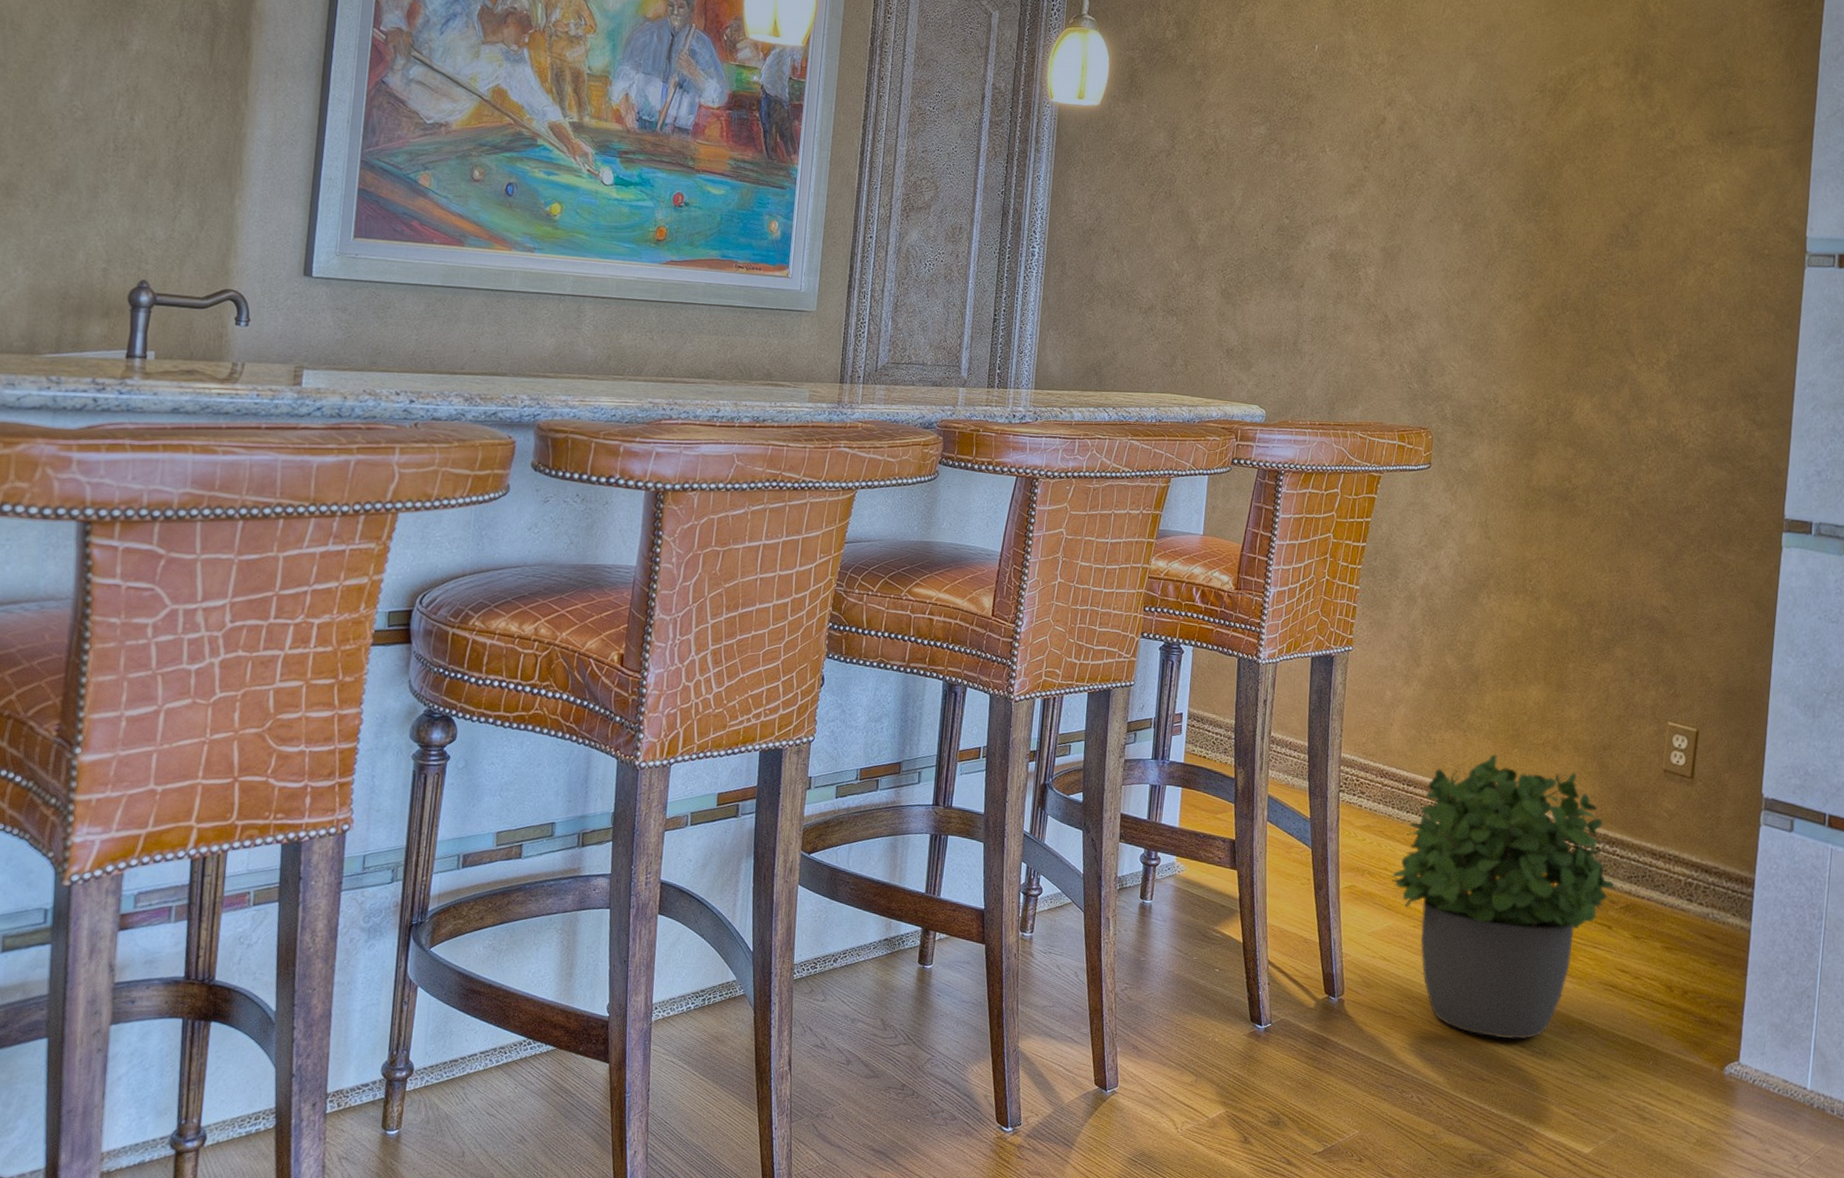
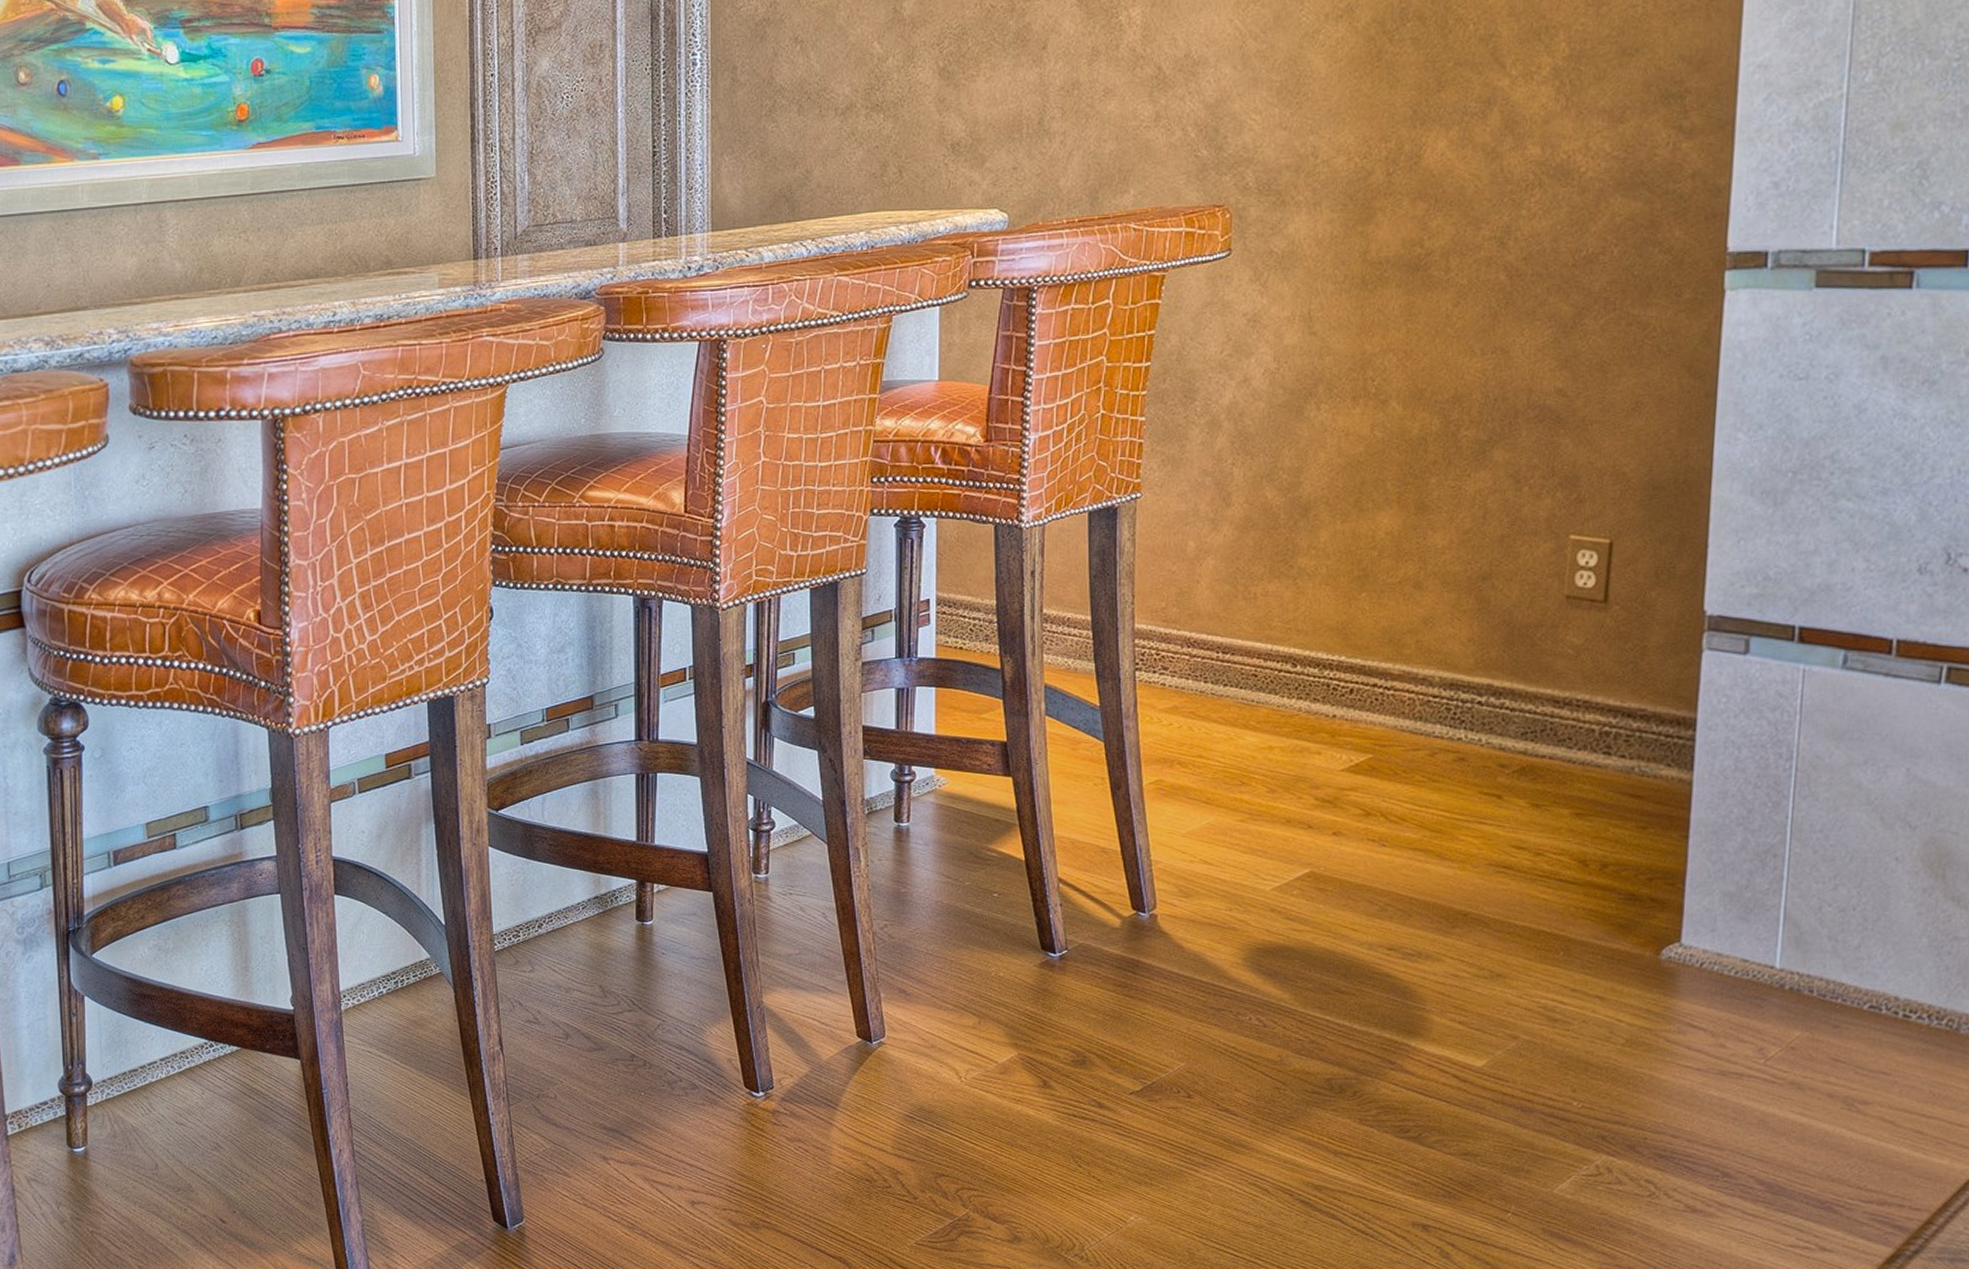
potted plant: present [1390,754,1615,1040] -> none [1206,602,1504,942]

